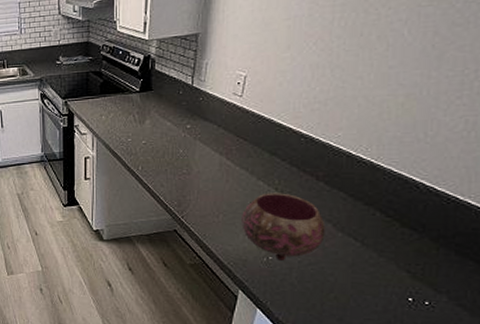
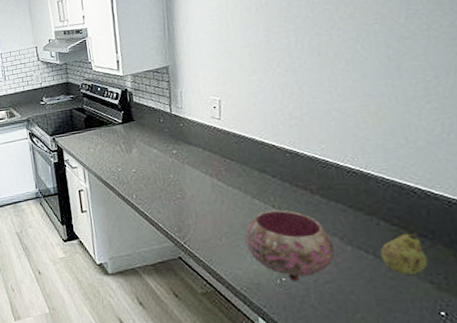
fruit: none [368,225,411,263] -> present [380,233,428,275]

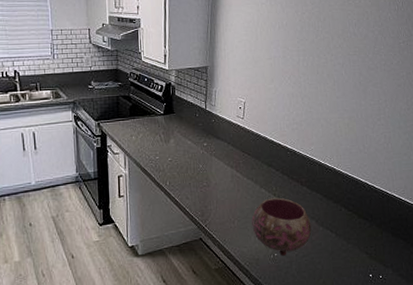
fruit: present [380,233,428,275] -> none [339,216,367,248]

